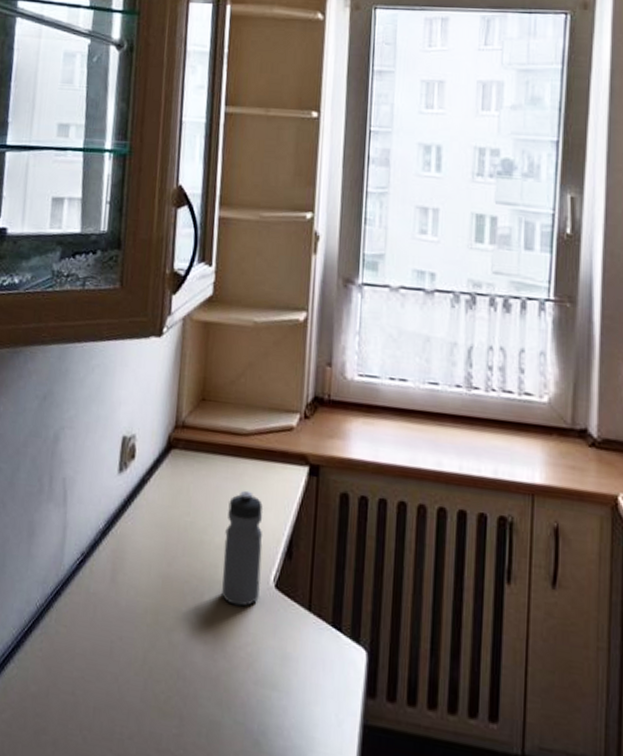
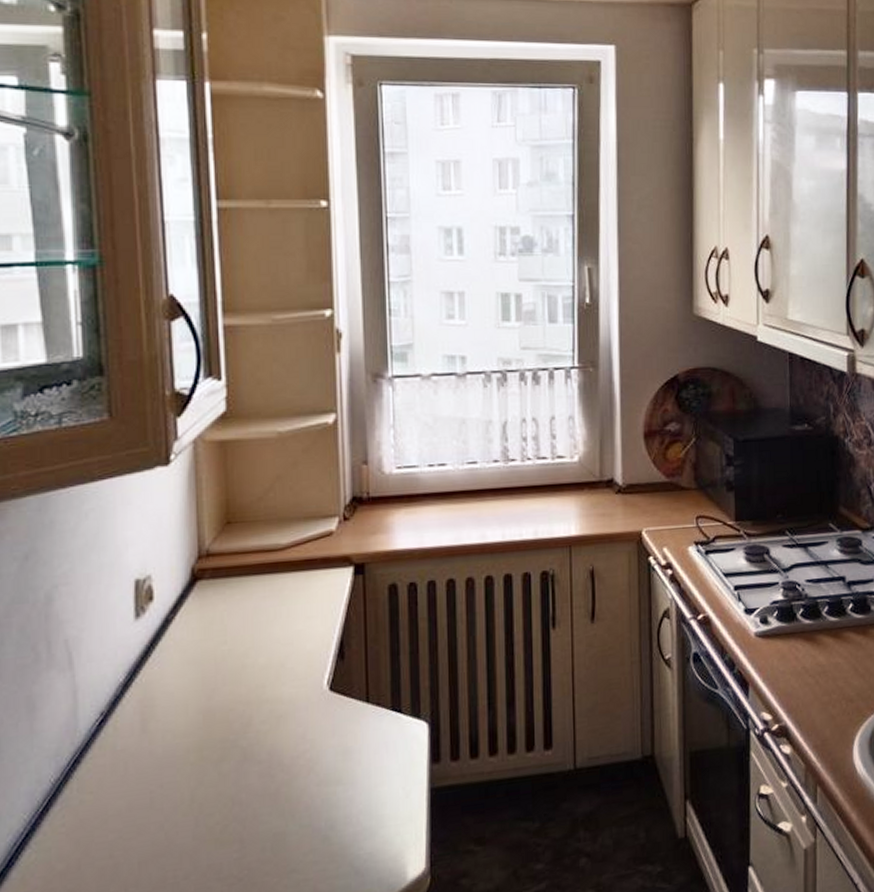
water bottle: present [222,490,264,607] -> none [269,604,313,719]

